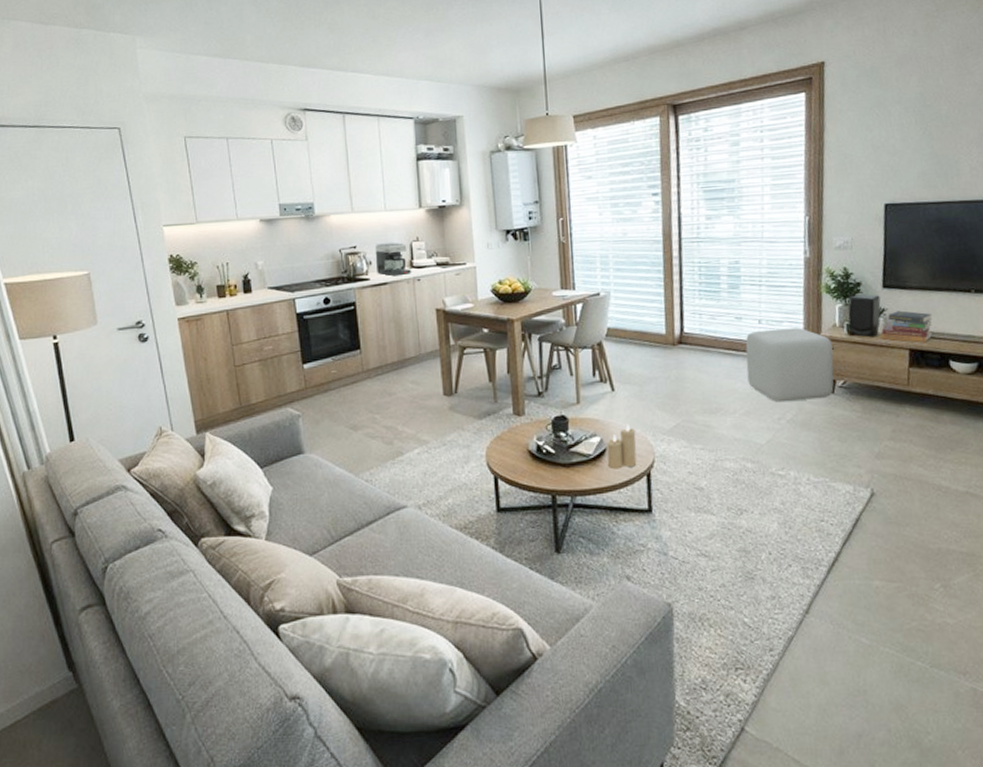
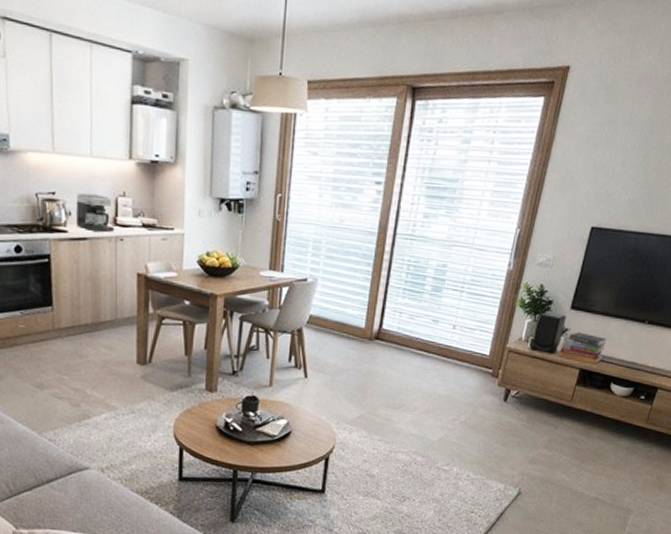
candle: present [607,424,637,469] -> none [291,410,321,452]
pouf: present [745,327,834,403] -> none [432,335,515,406]

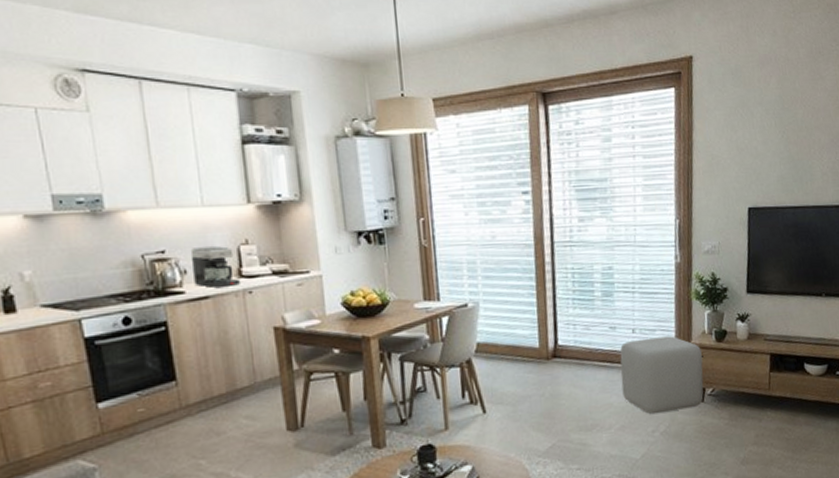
pouf: none [432,335,515,406] -> present [619,336,704,414]
speaker: present [533,311,566,354] -> none [716,299,745,344]
books: present [558,332,607,365] -> none [745,315,790,348]

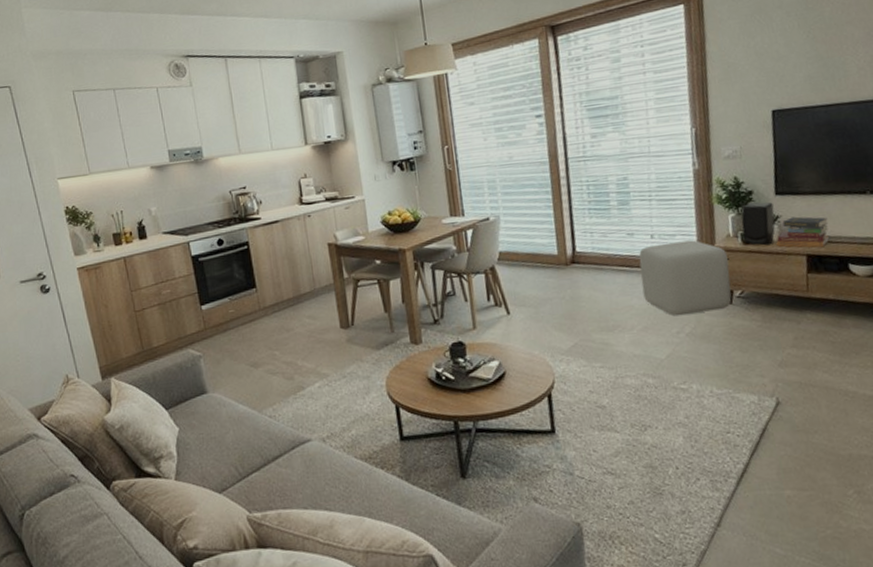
coffee maker: present [191,246,240,289] -> none [265,180,301,214]
speaker: none [716,299,745,344] -> present [741,201,775,246]
books: none [745,315,790,348] -> present [776,216,829,248]

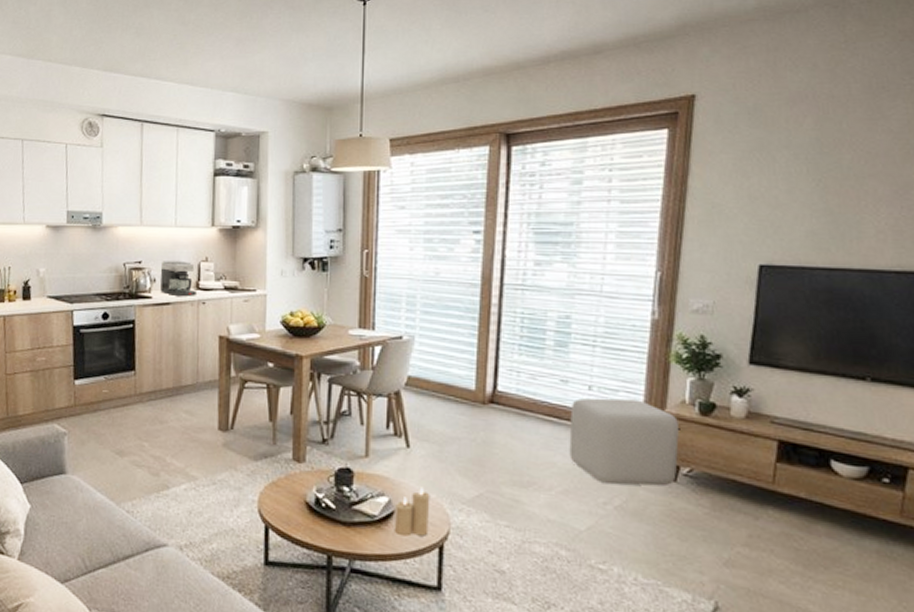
coffee maker: none [265,180,301,214] -> present [160,261,196,297]
candle: none [505,346,537,392] -> present [395,486,430,537]
speaker: present [741,201,775,246] -> none [702,367,745,421]
books: present [776,216,829,248] -> none [742,393,812,435]

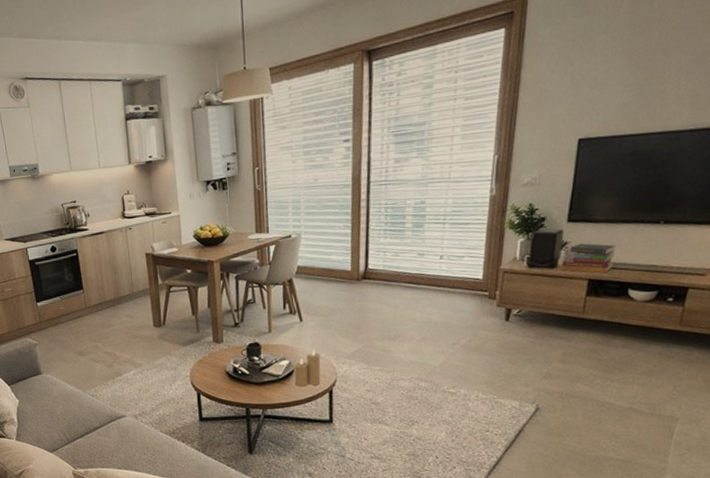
coffee maker: present [160,261,196,297] -> none [92,196,123,227]
pouf: present [569,398,679,487] -> none [425,262,511,330]
speaker: none [702,367,745,421] -> present [530,228,564,269]
books: none [742,393,812,435] -> present [560,243,616,274]

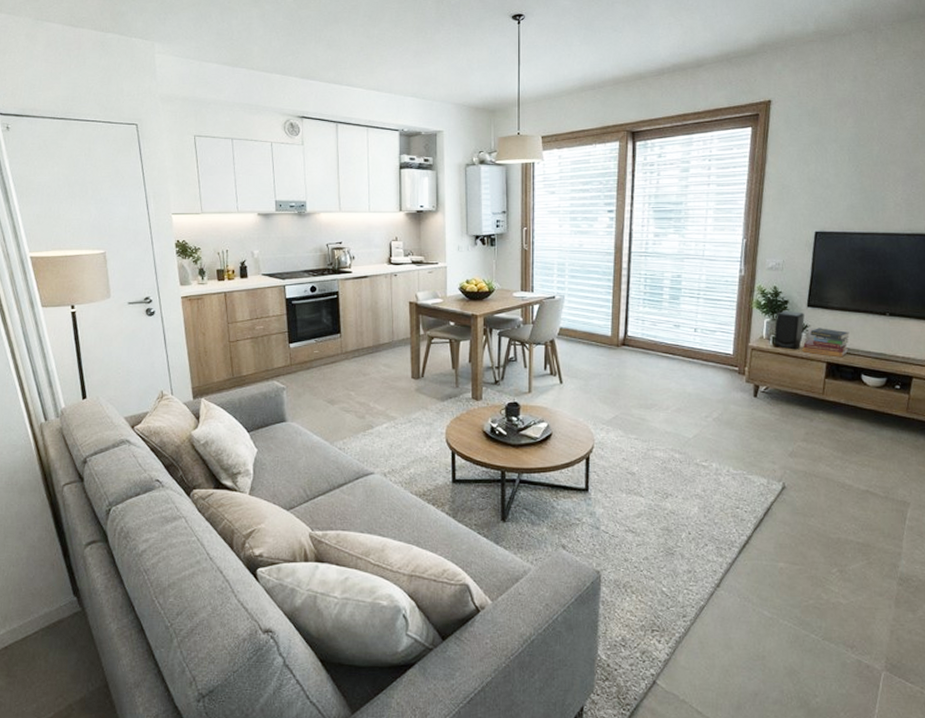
candle: present [294,349,321,387] -> none [553,413,579,452]

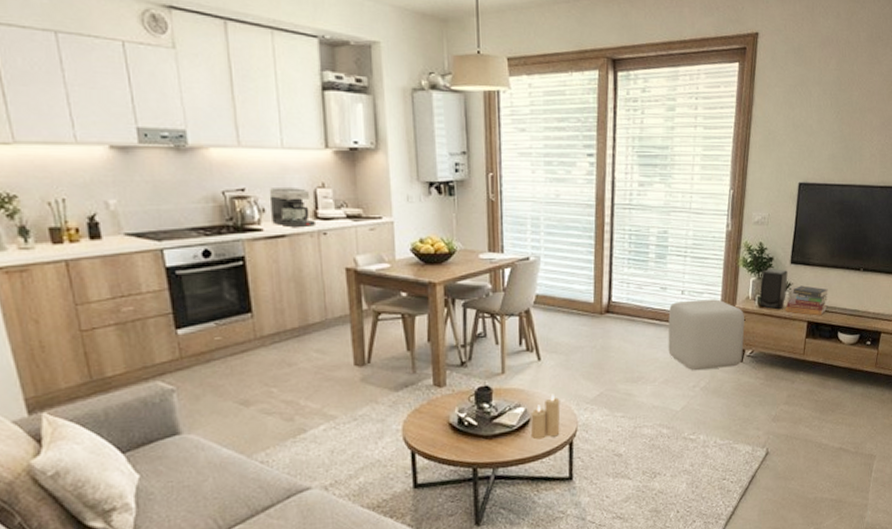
coffee maker: none [359,241,389,271] -> present [270,188,315,228]
candle: none [553,413,579,452] -> present [531,393,560,440]
pouf: none [680,337,759,402] -> present [668,299,745,371]

